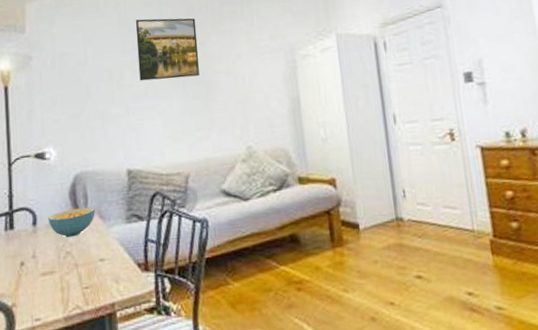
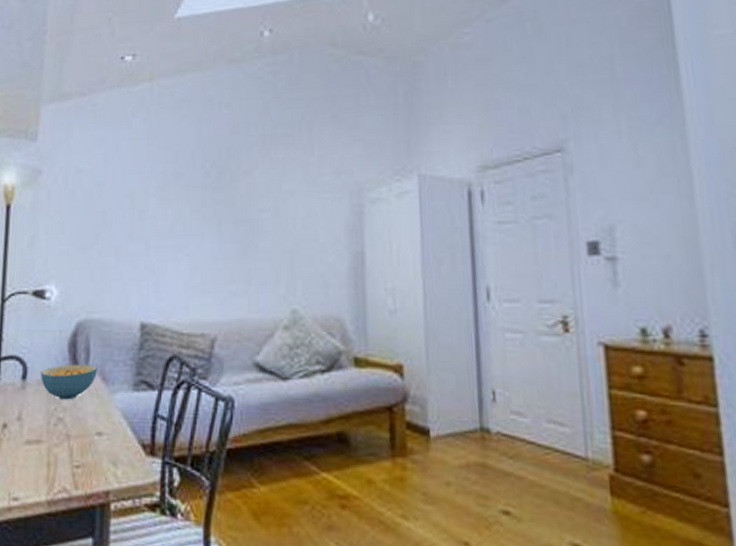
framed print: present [135,18,199,81] -> none [166,135,241,214]

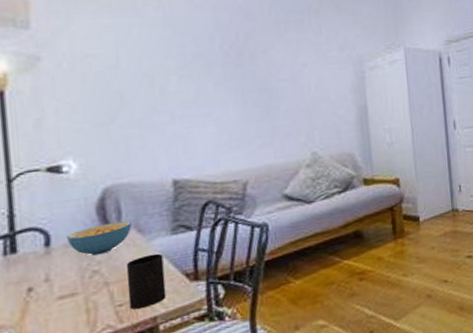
cup: none [85,411,122,477] -> present [126,253,167,310]

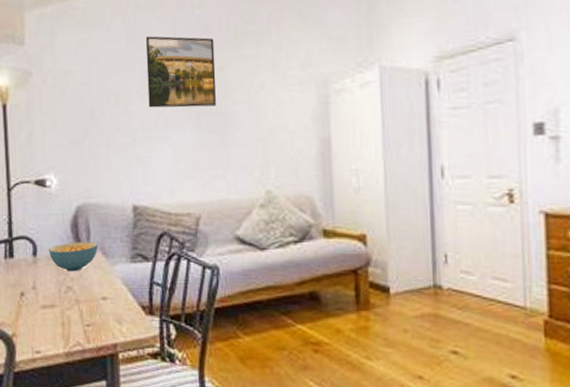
cup: present [126,253,167,310] -> none [93,280,125,333]
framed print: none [184,22,261,88] -> present [145,36,216,108]

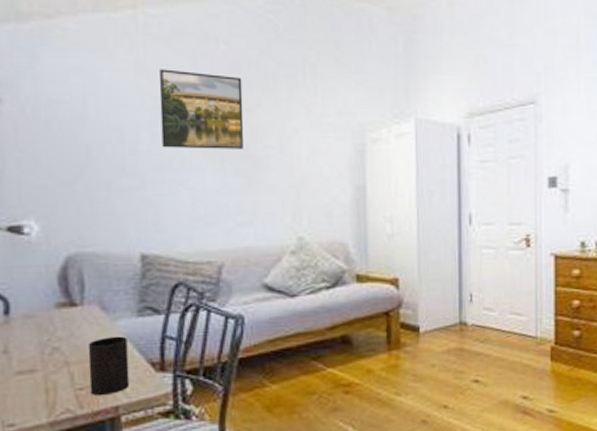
cereal bowl: present [49,242,98,272] -> none [27,295,95,331]
cup: none [93,280,125,333] -> present [87,336,130,396]

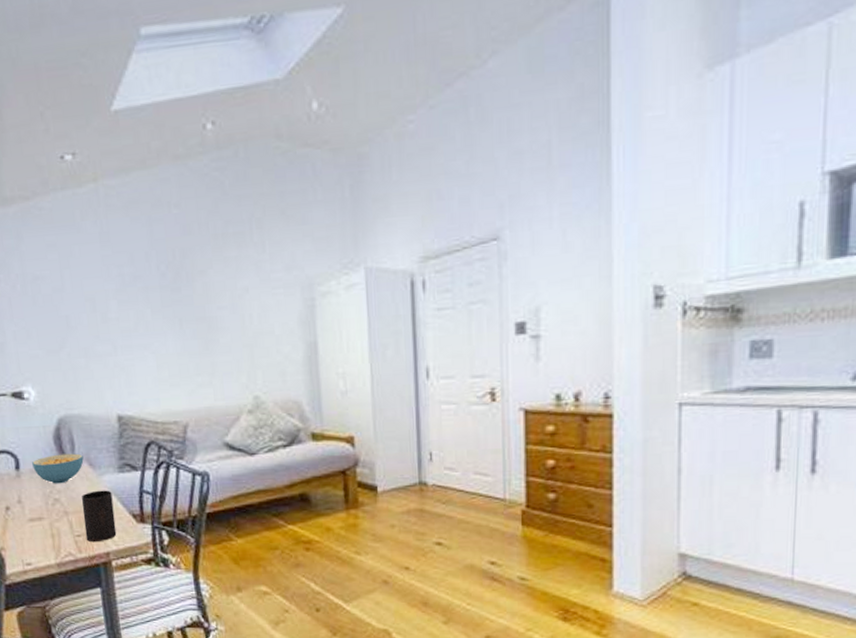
cereal bowl: none [27,295,95,331] -> present [32,453,84,484]
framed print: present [159,69,244,149] -> none [121,238,199,315]

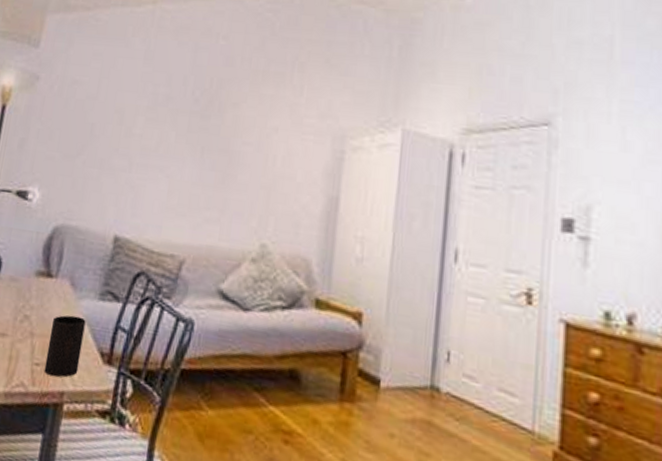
cereal bowl: present [32,453,84,484] -> none [13,265,68,300]

